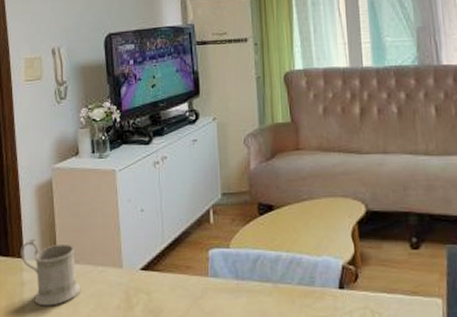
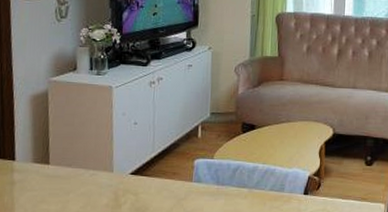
mug: present [20,239,81,306] -> none [12,144,72,203]

